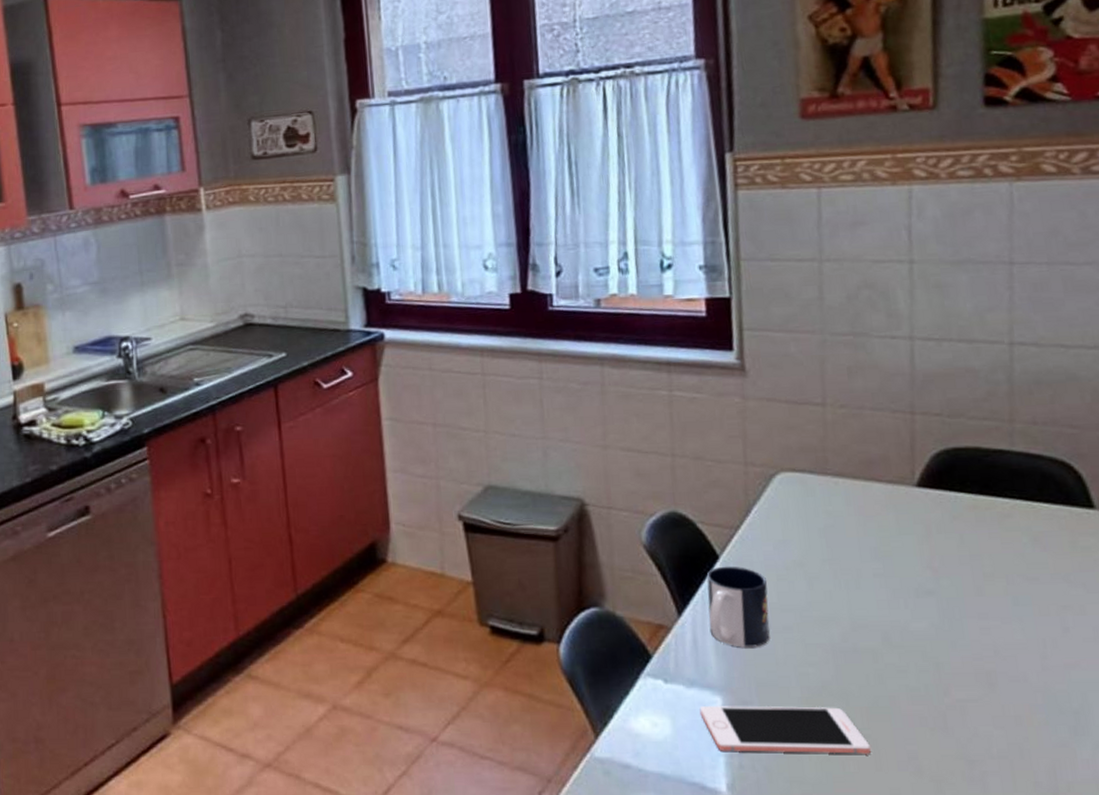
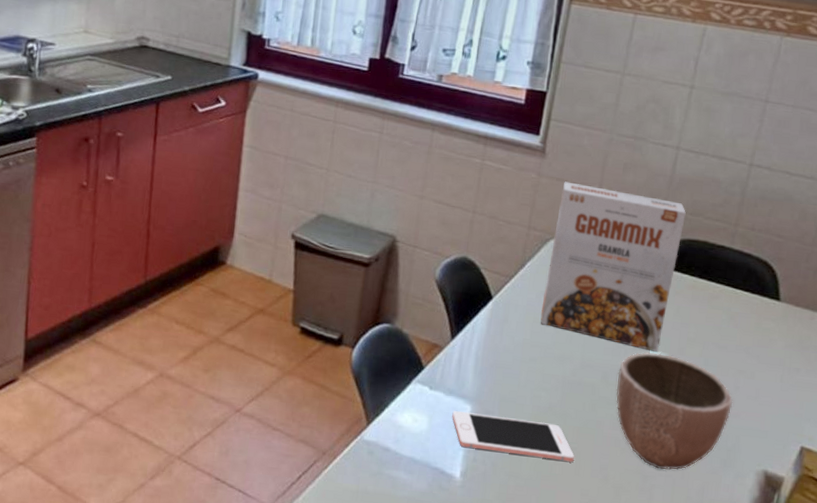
mug: present [706,566,770,648] -> none [473,305,525,371]
cereal box: none [777,400,948,596] -> present [540,181,686,352]
decorative bowl: none [902,597,1066,750] -> present [616,351,733,470]

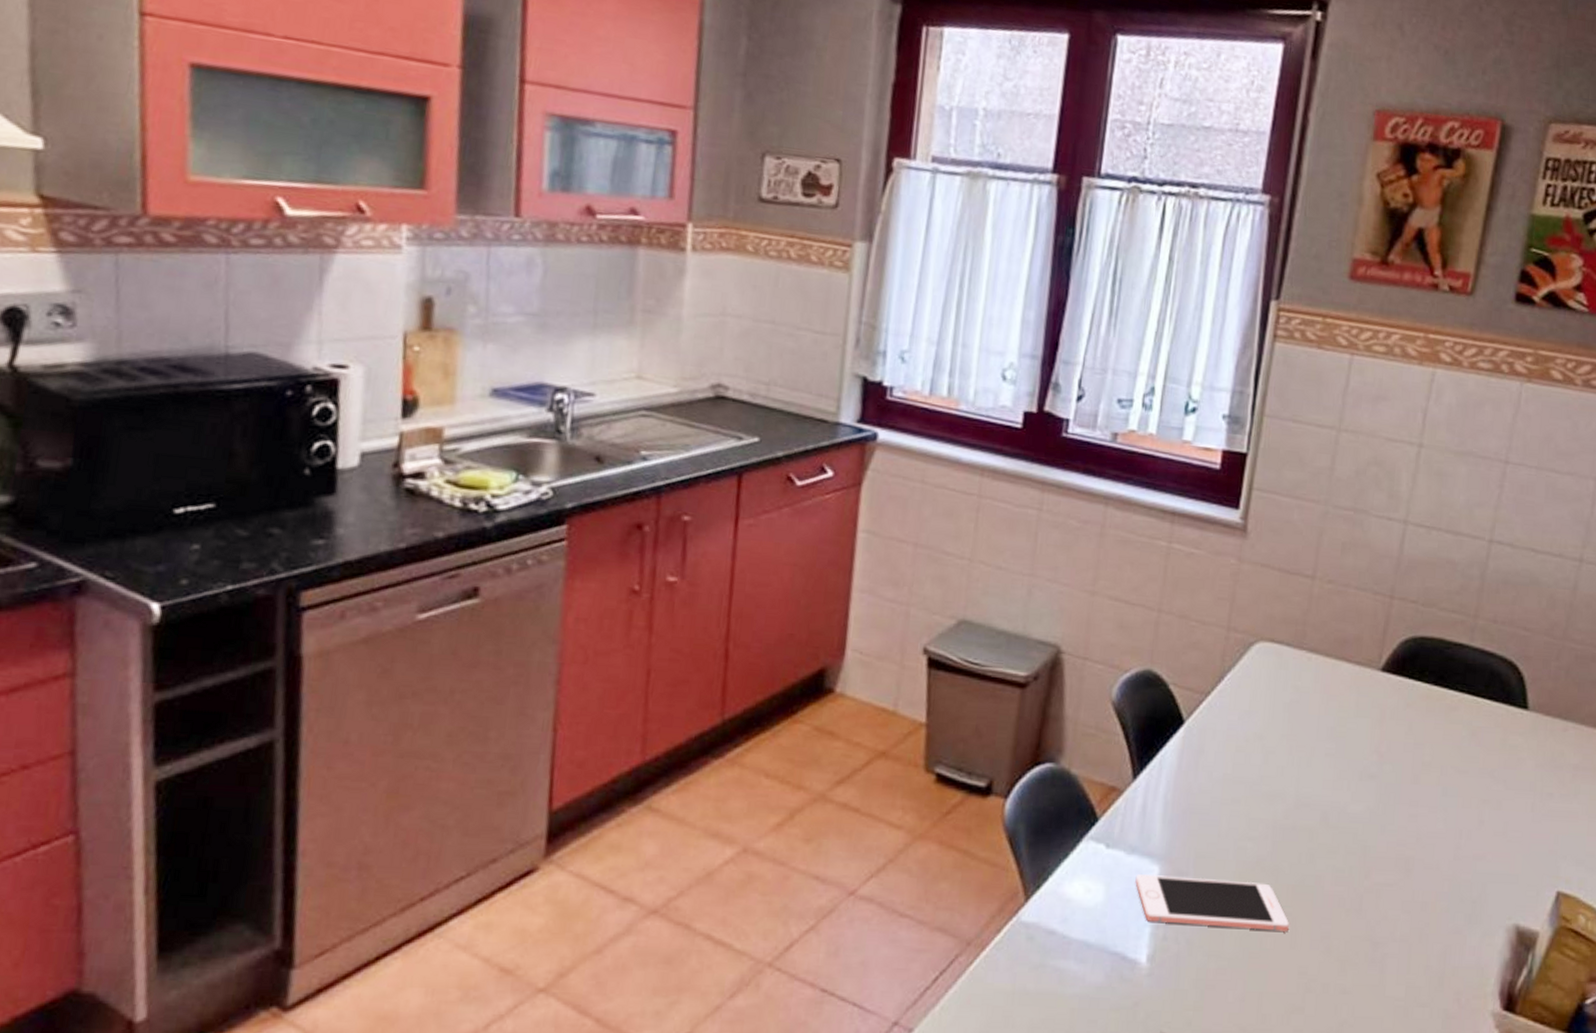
cereal box: present [540,181,686,352] -> none [1244,567,1417,782]
decorative bowl: present [616,351,733,470] -> none [1338,782,1478,933]

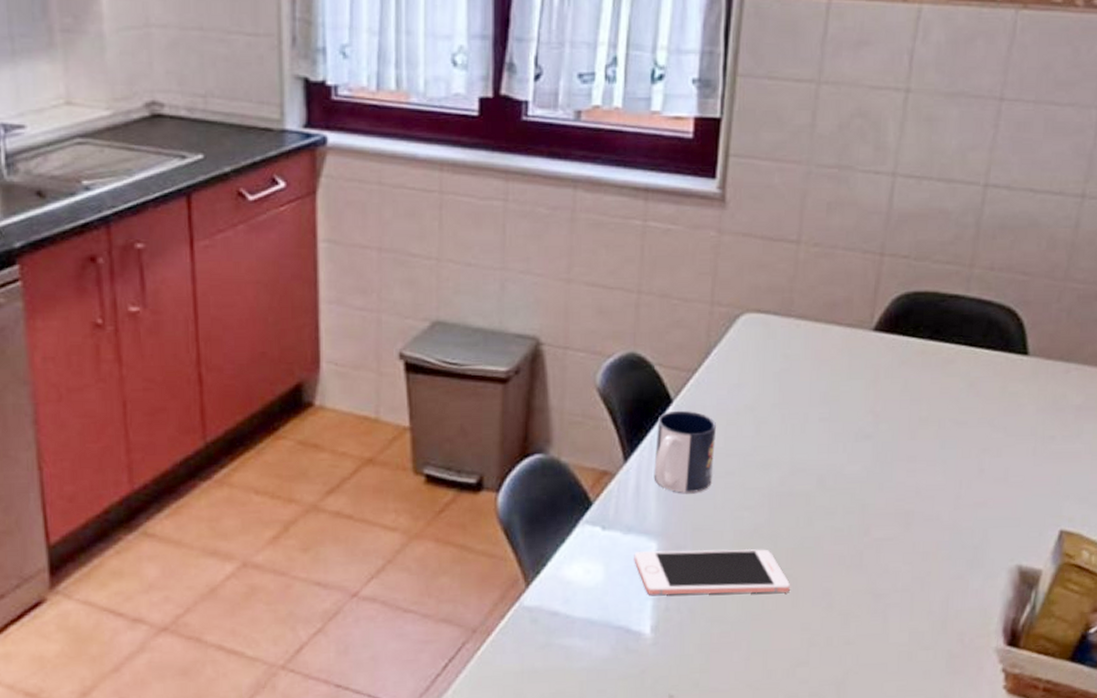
mug: none [1161,731,1225,818] -> present [654,410,716,493]

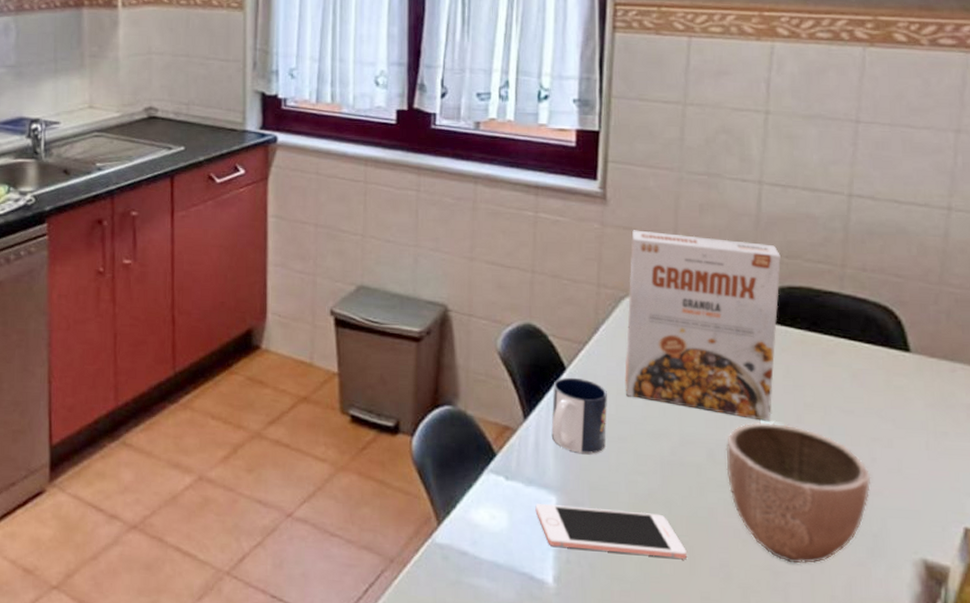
cereal box: none [735,236,909,440] -> present [625,230,781,421]
decorative bowl: none [836,441,978,584] -> present [726,421,871,564]

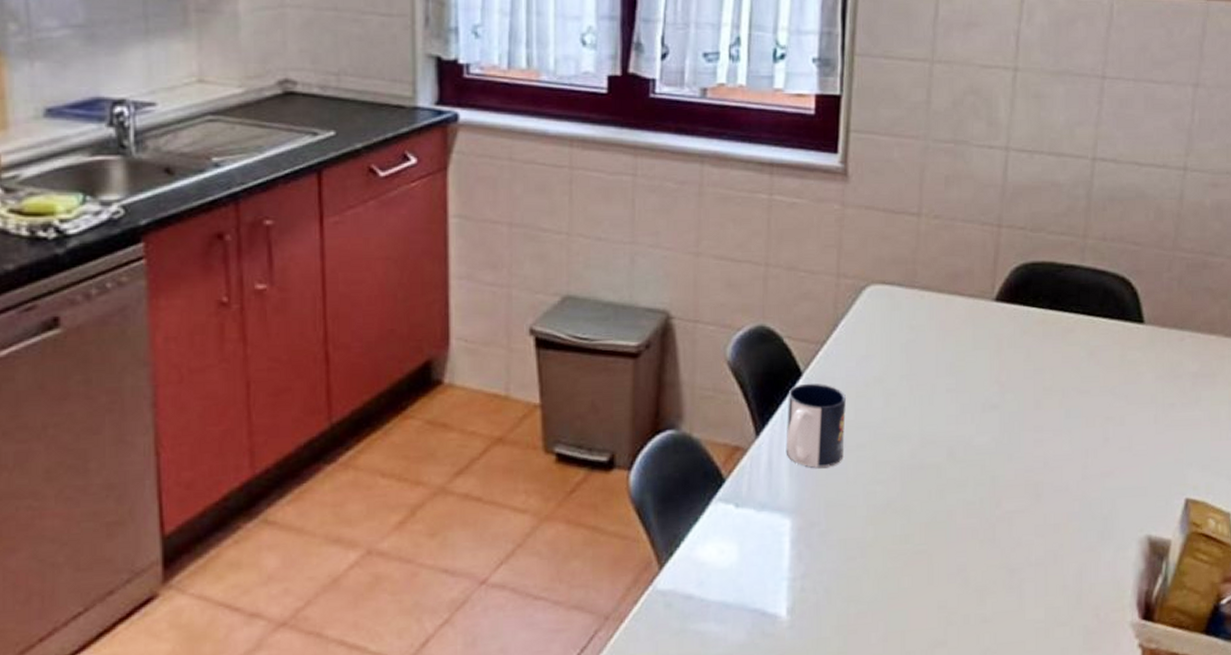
cell phone: present [535,504,687,560] -> none [768,524,925,575]
cereal box: present [625,230,781,421] -> none [865,209,1025,411]
decorative bowl: present [726,421,871,564] -> none [966,411,1104,558]

